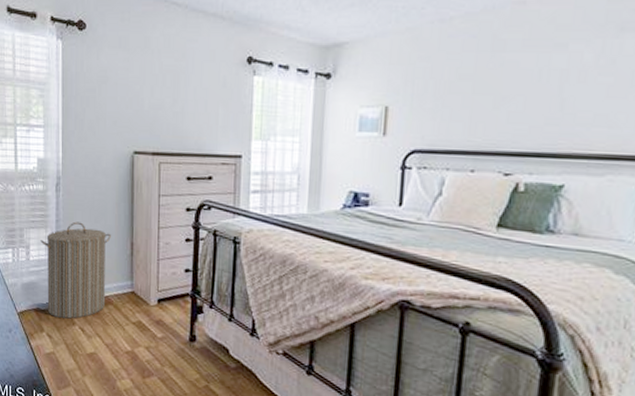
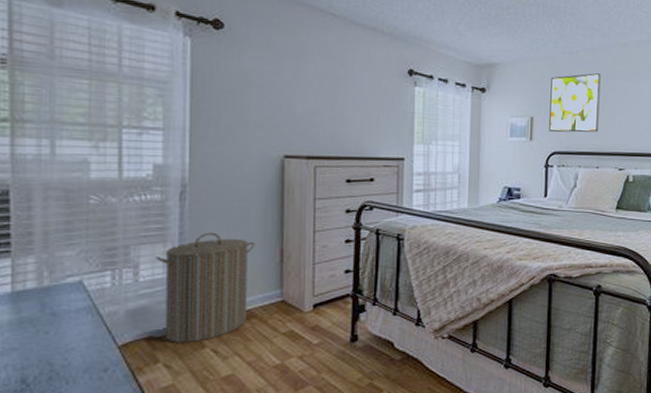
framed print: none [408,45,484,125] -> present [549,73,601,133]

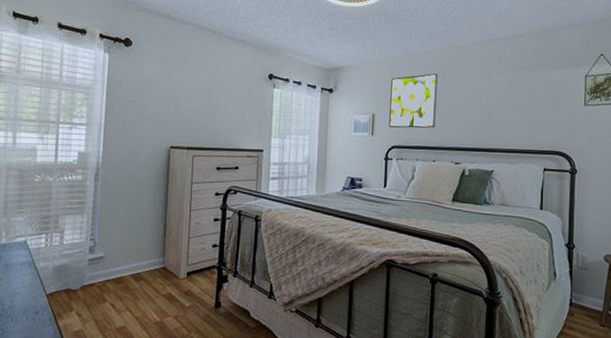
laundry hamper: present [155,232,255,343] -> none [75,207,146,297]

